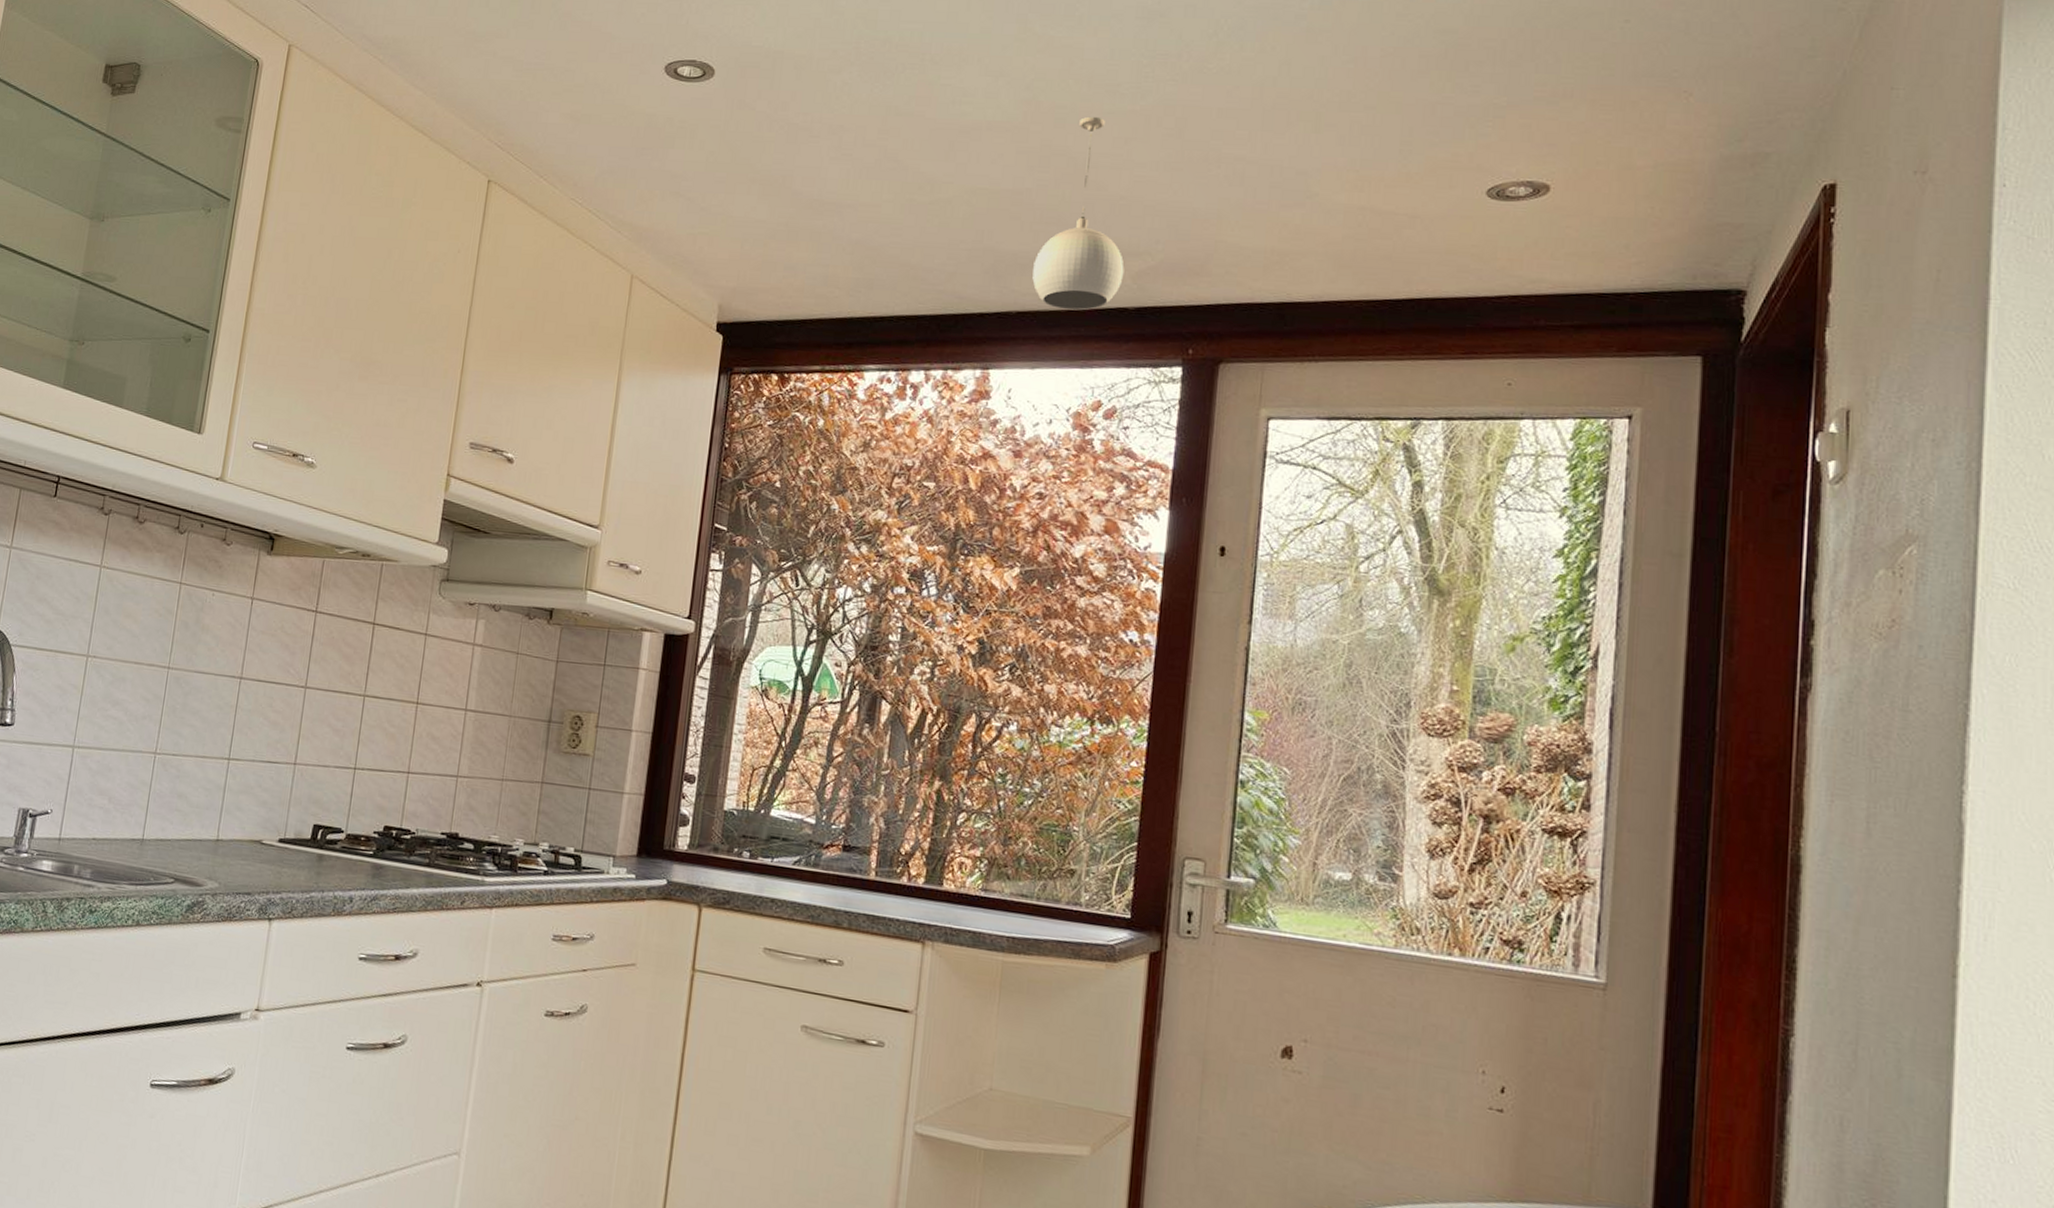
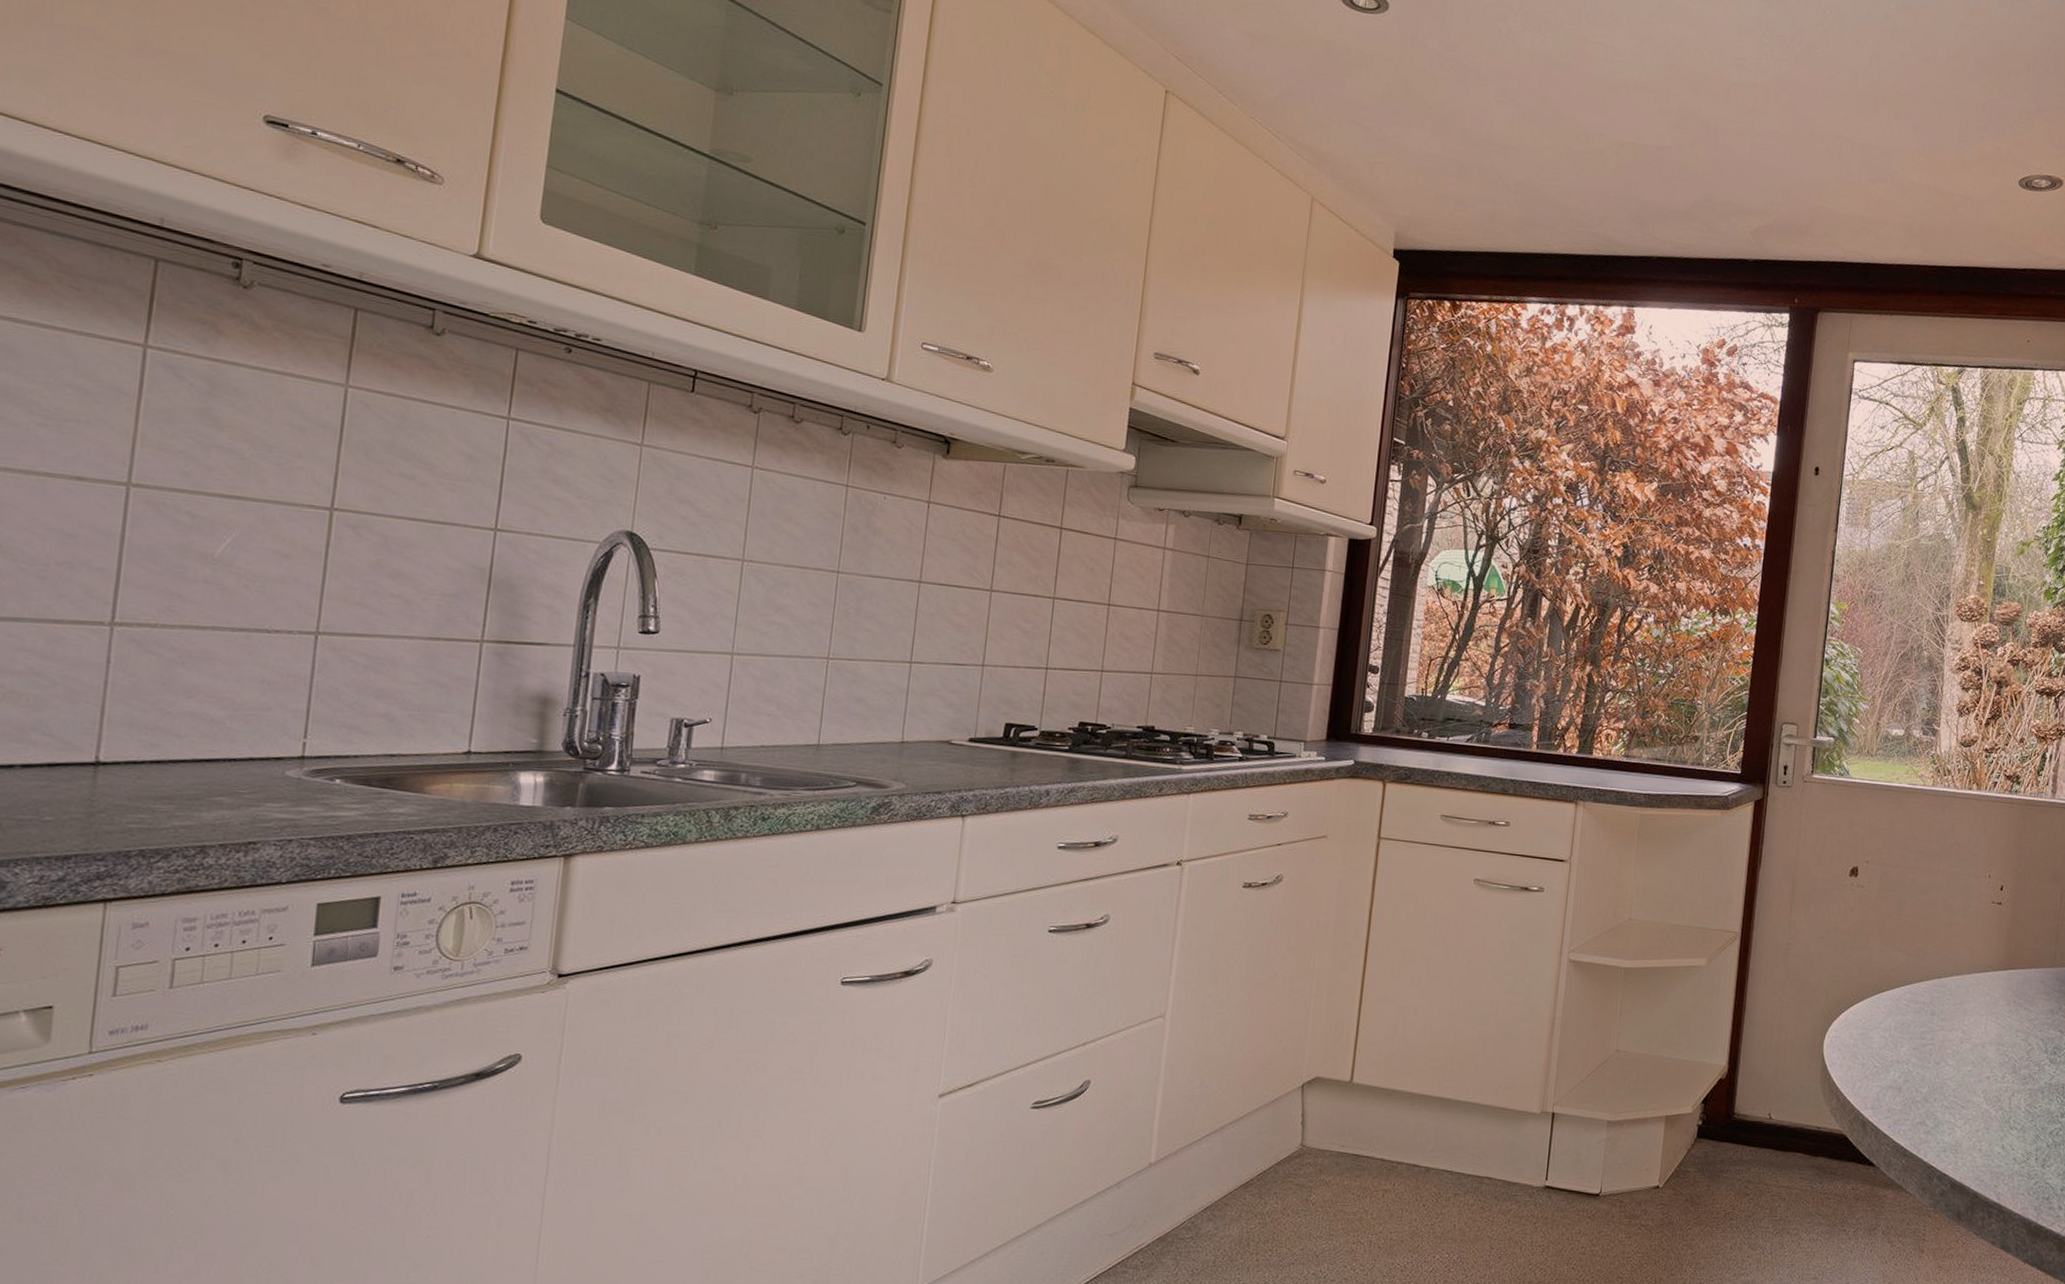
pendant light: present [1032,116,1124,311] -> none [1671,85,1746,260]

